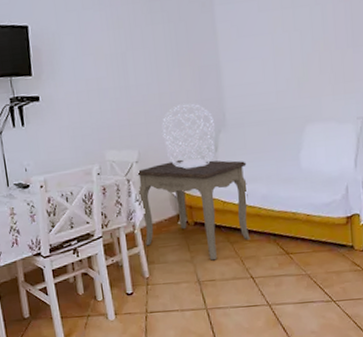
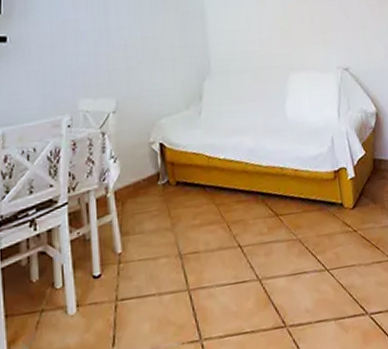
side table: present [137,159,250,261] -> none [113,109,237,228]
table lamp: present [162,103,215,168] -> none [143,48,200,119]

